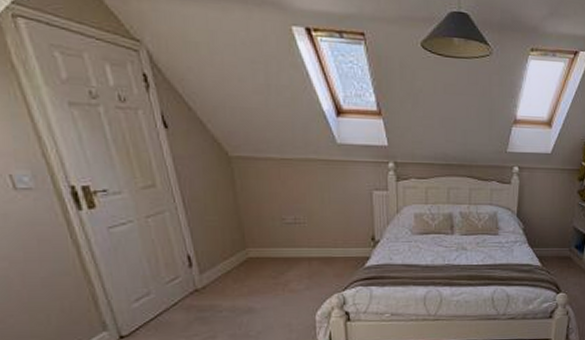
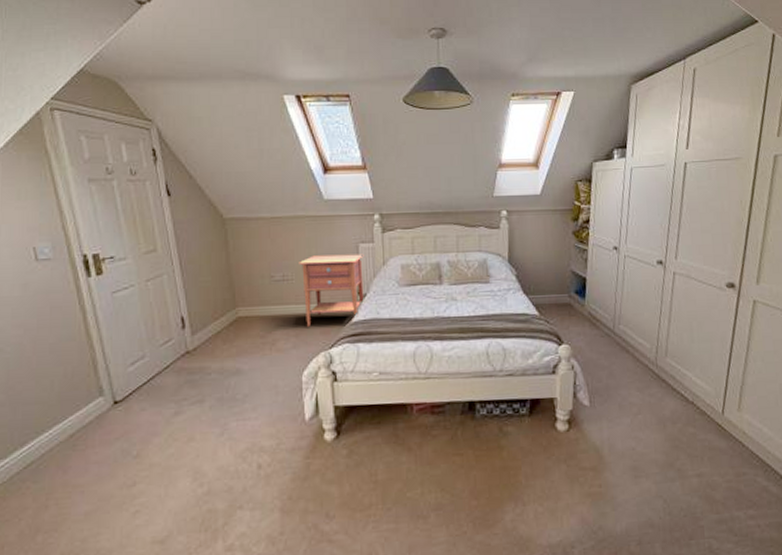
nightstand: none [311,200,378,269] -> present [299,254,364,327]

